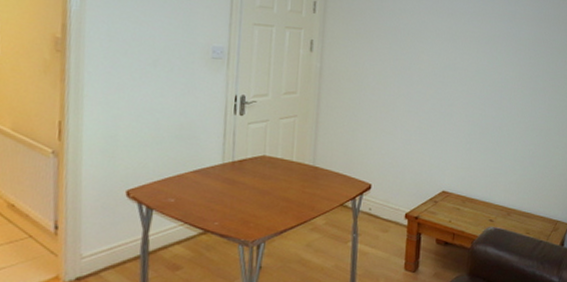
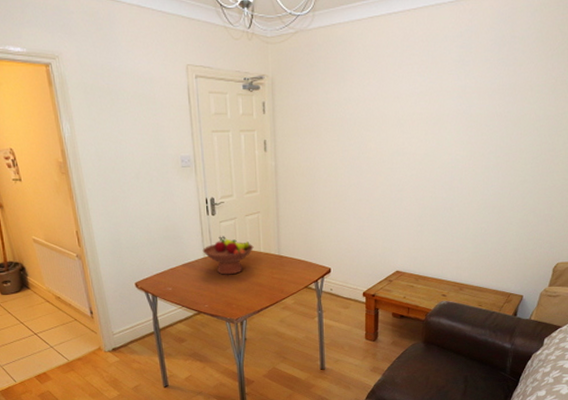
fruit bowl: none [221,139,285,186] -> present [202,236,254,275]

